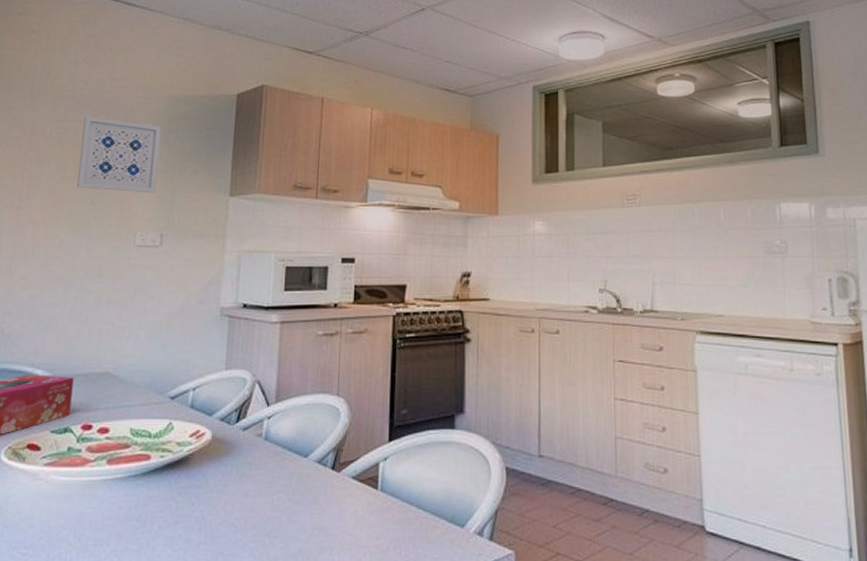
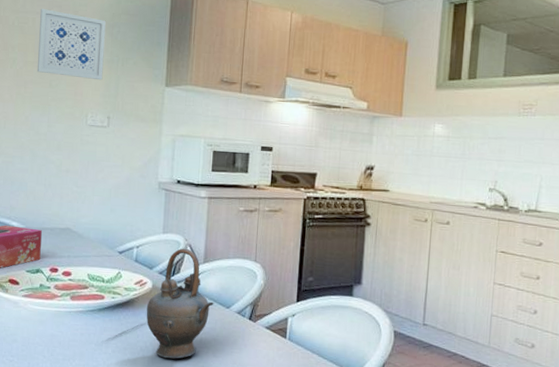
teapot: none [203,386,289,530] -> present [146,248,214,359]

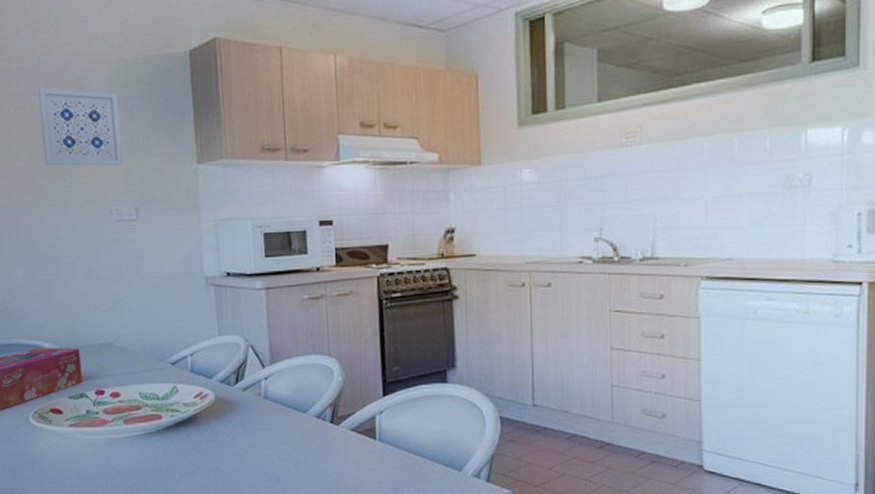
teapot: present [146,248,214,359] -> none [211,350,288,477]

